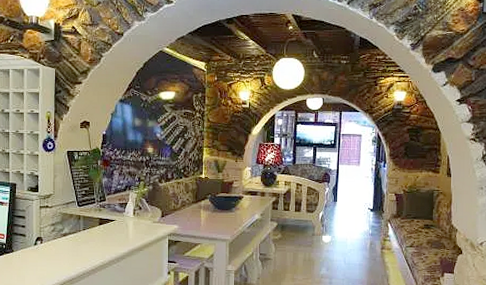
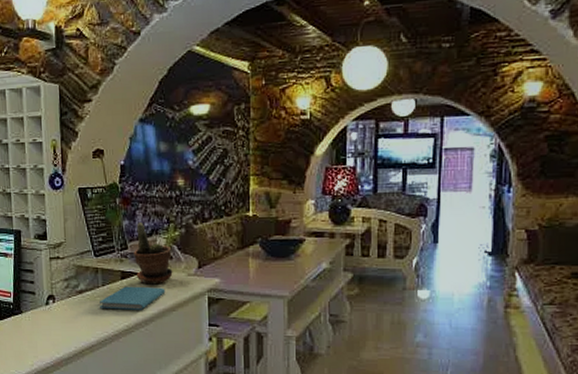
book: none [80,230,135,250] -> present [100,286,166,310]
potted plant: none [110,180,141,230] -> present [133,223,173,285]

